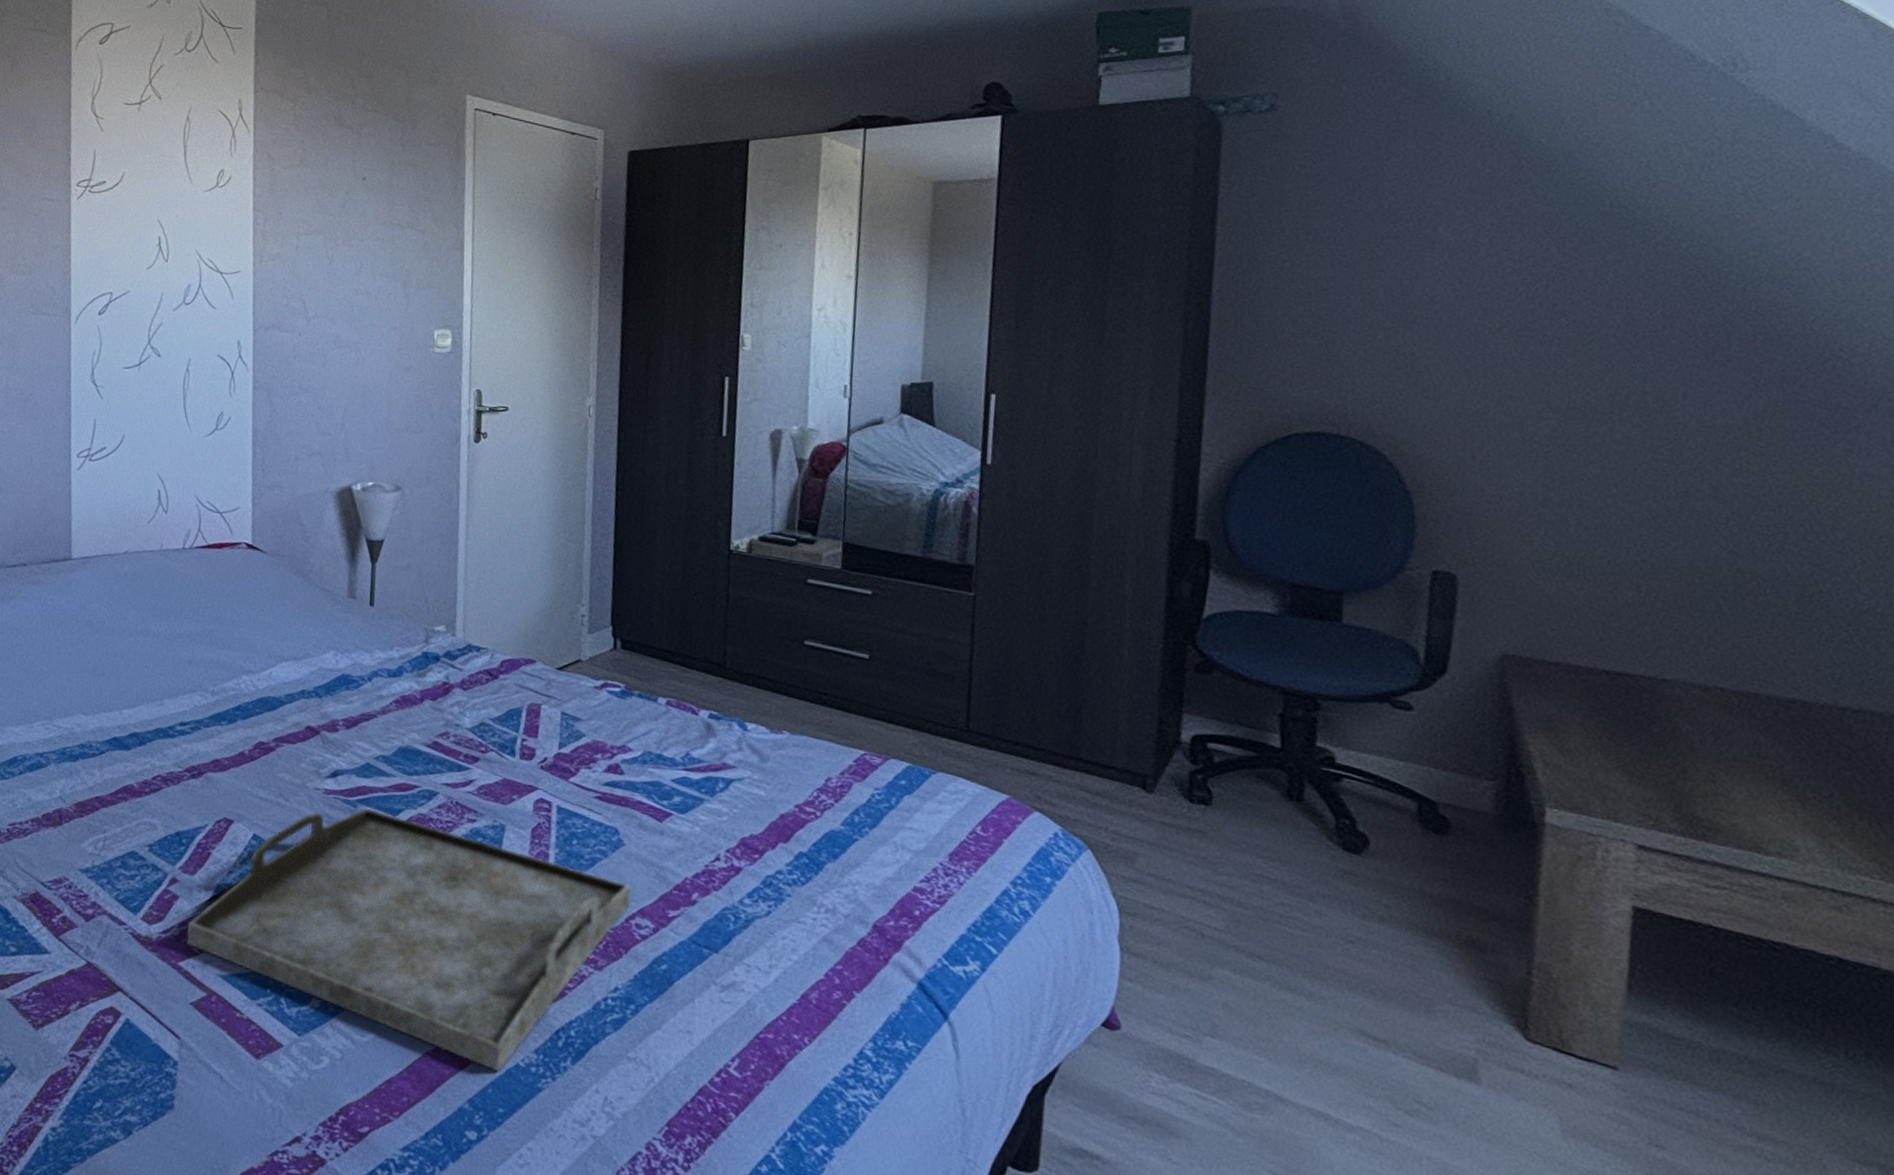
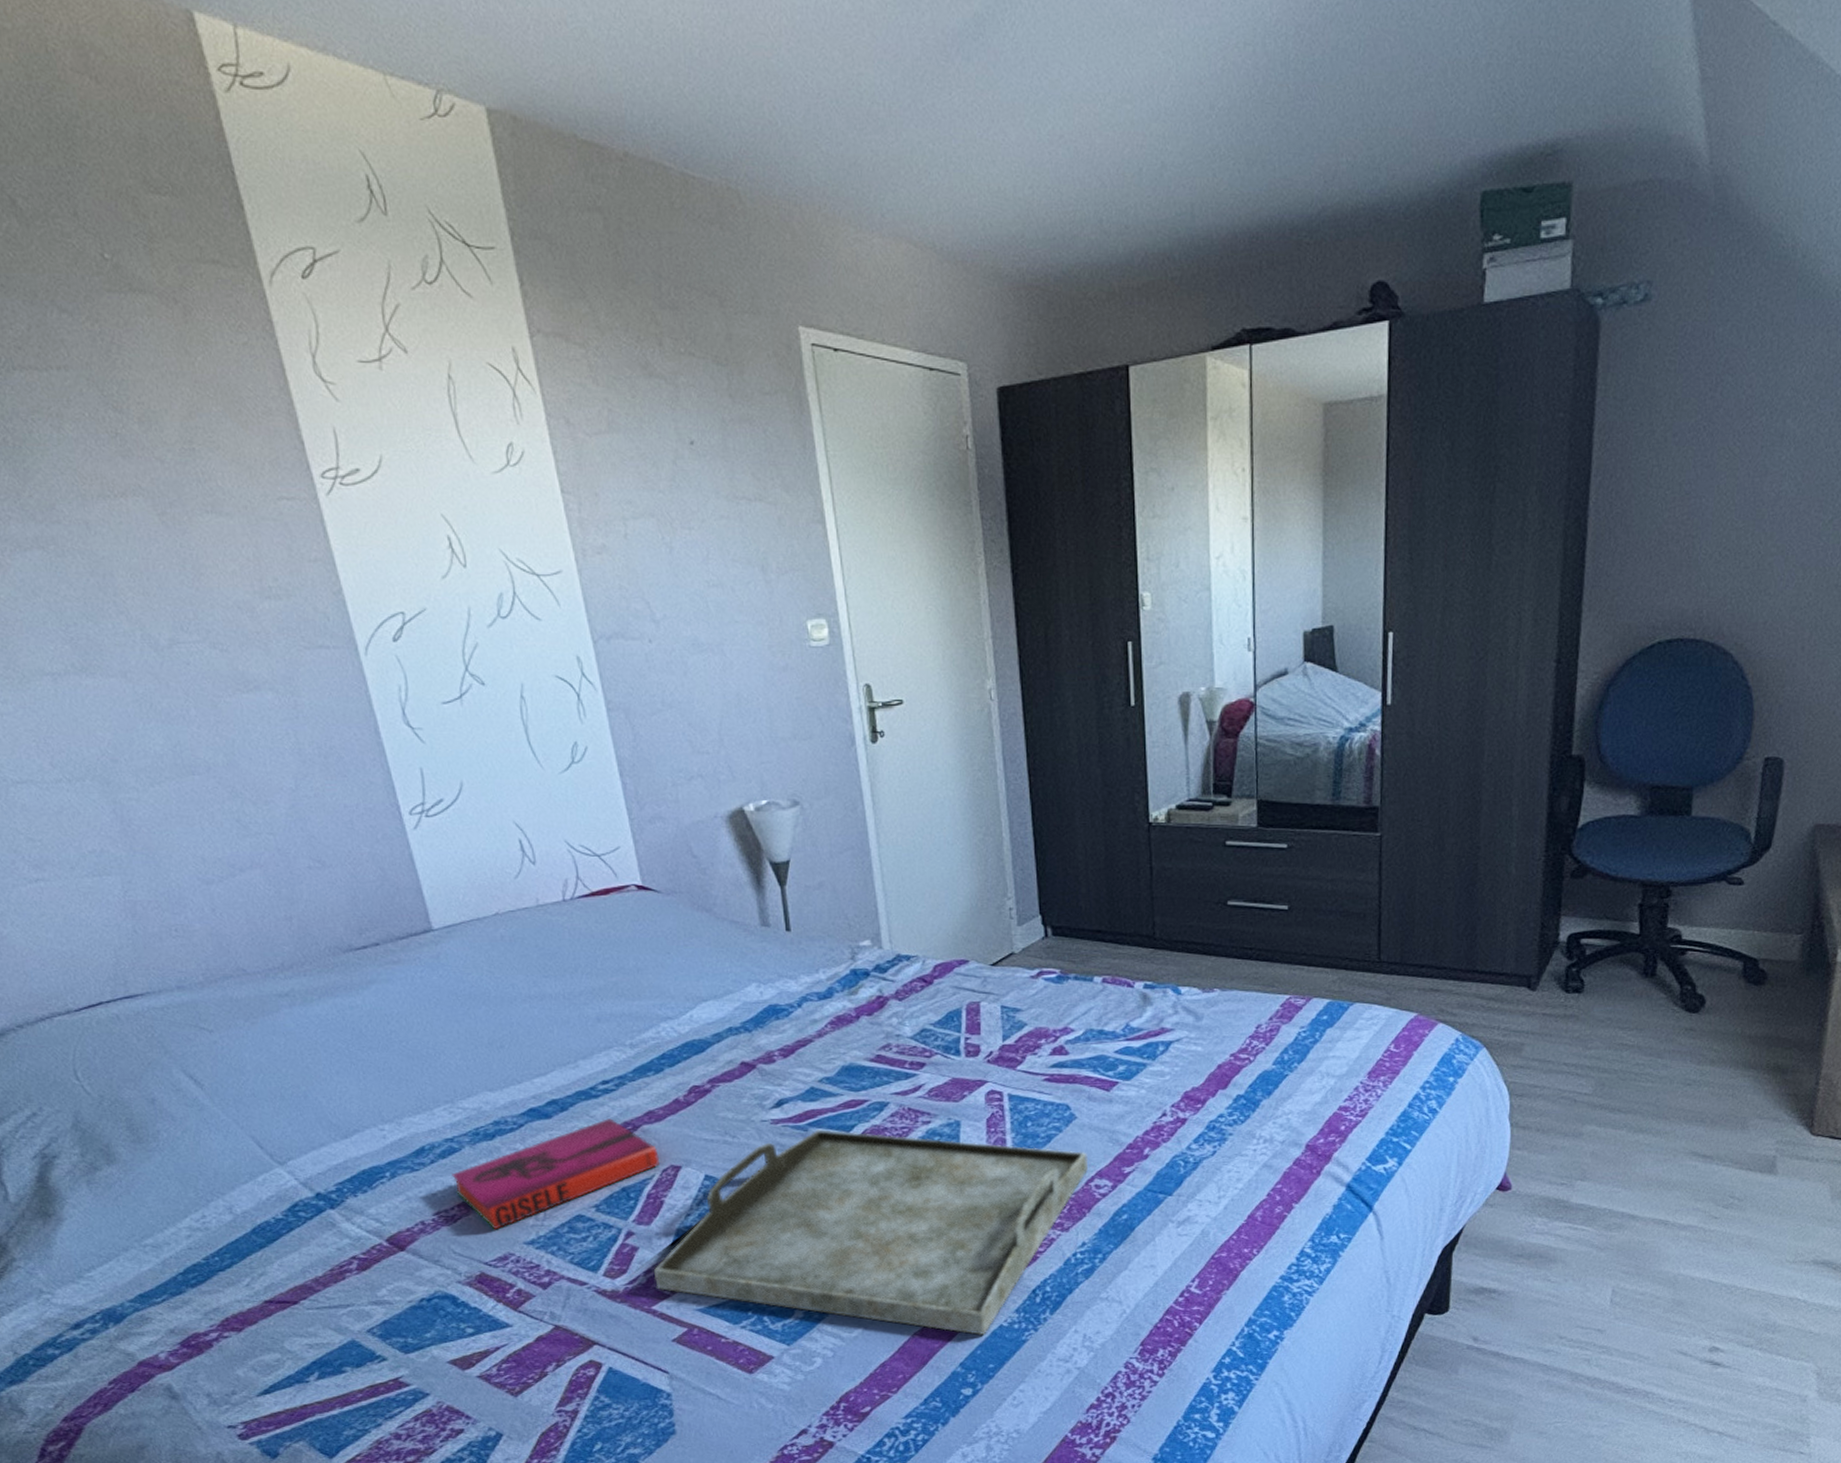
hardback book: none [33,759,216,852] -> present [451,1118,660,1230]

